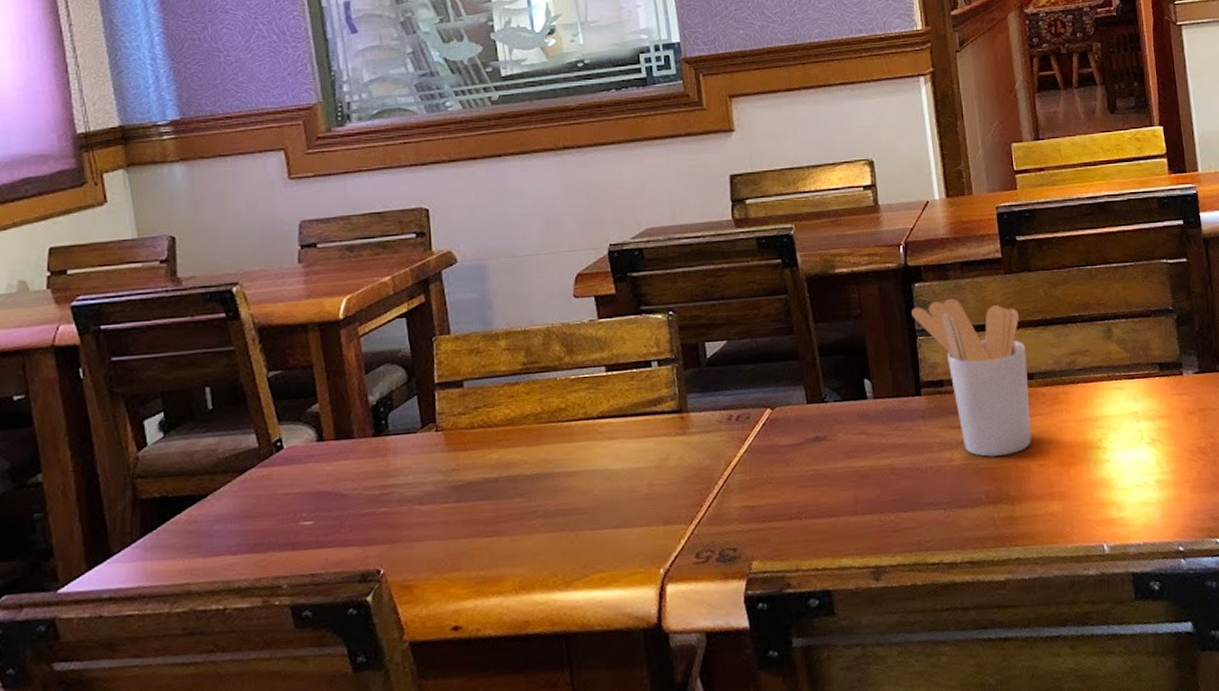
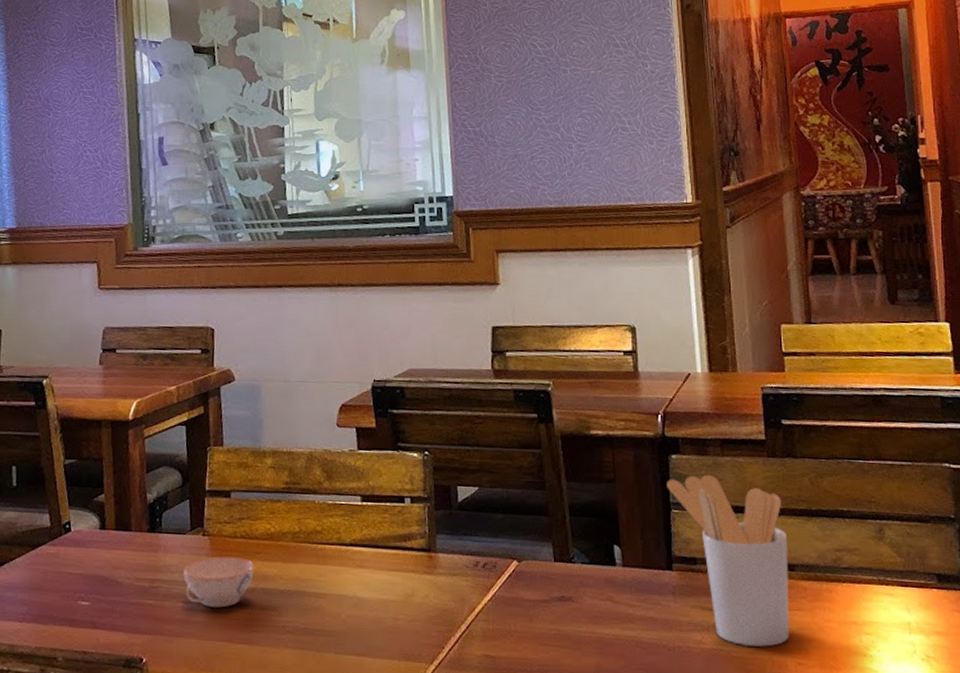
teacup: none [418,448,496,505] -> present [183,556,254,608]

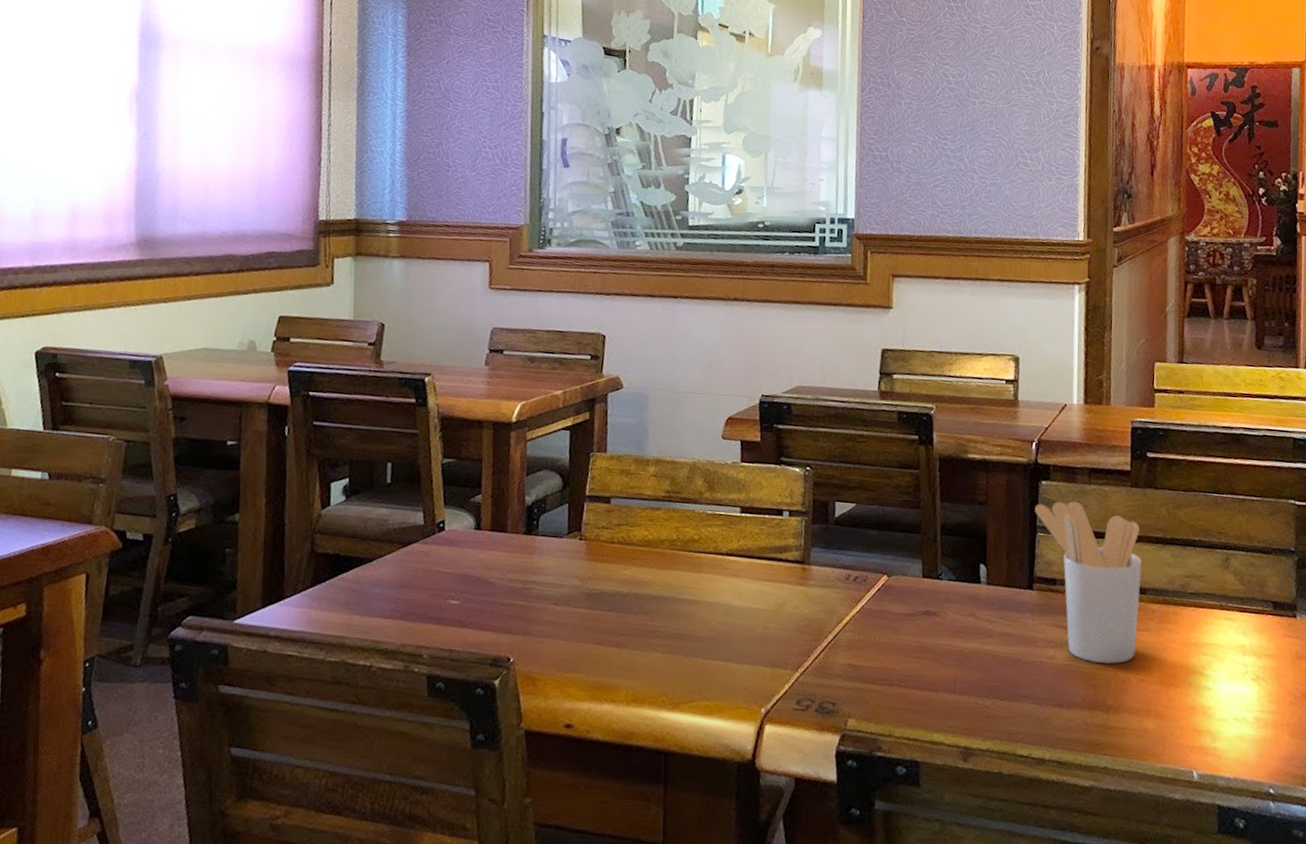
teacup: present [183,556,254,608] -> none [557,560,630,611]

